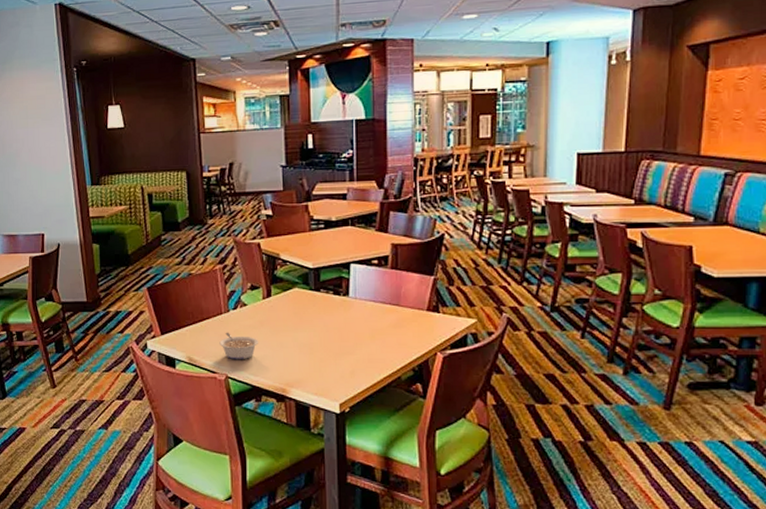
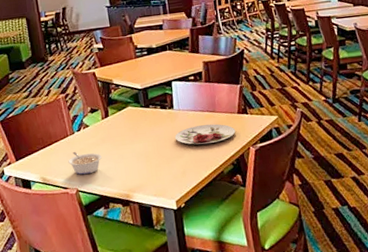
plate: none [346,320,422,343] -> present [175,124,236,145]

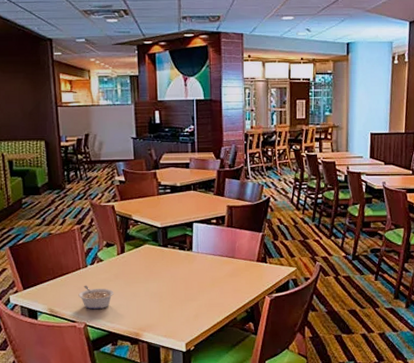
plate: present [175,124,236,145] -> none [191,270,253,290]

